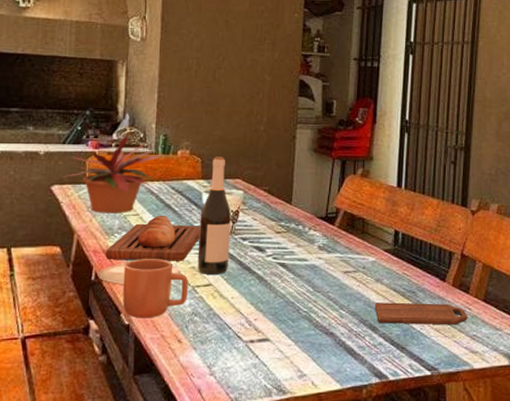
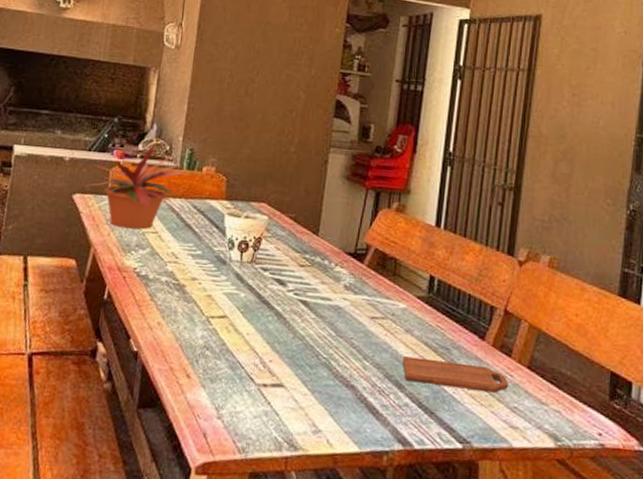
plate: present [98,263,181,285] -> none [111,283,196,308]
bread loaf: present [105,216,201,261] -> none [120,236,221,288]
mug: present [122,259,188,319] -> none [133,280,203,347]
wine bottle: present [197,157,231,274] -> none [213,176,254,306]

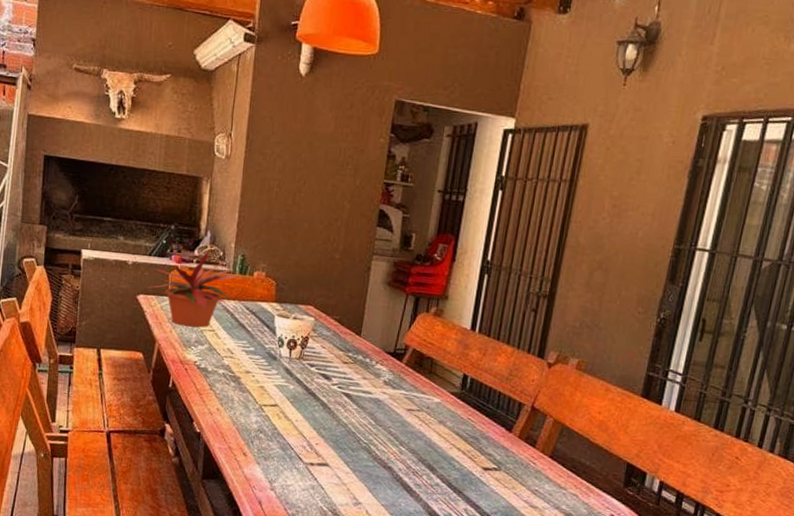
cutting board: present [402,356,508,393] -> none [435,444,531,478]

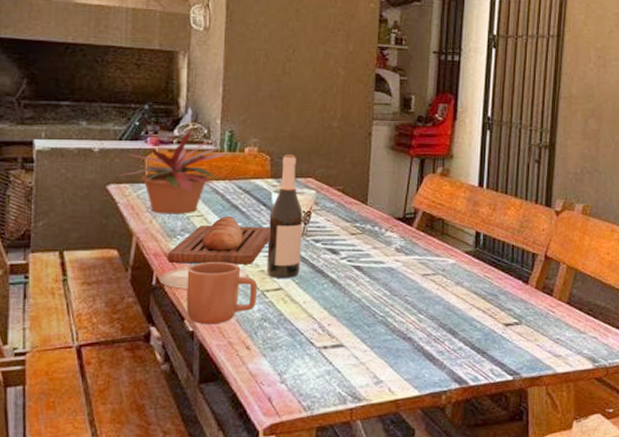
plate: none [175,375,250,396] -> present [159,266,249,290]
bread loaf: none [182,334,271,380] -> present [167,217,270,265]
mug: none [195,372,256,430] -> present [186,262,257,325]
wine bottle: none [265,281,301,397] -> present [266,154,303,278]

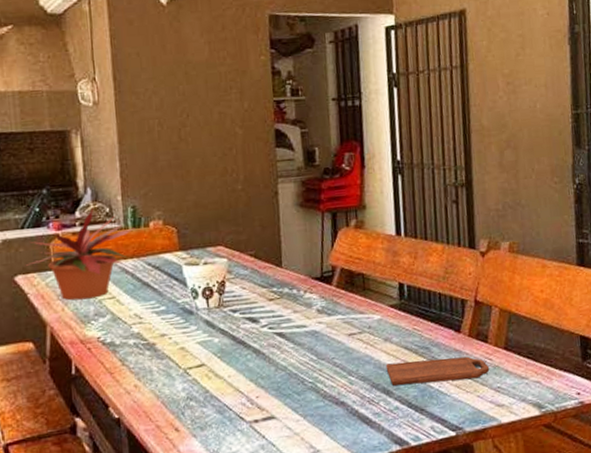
plate: present [159,266,249,290] -> none [78,349,169,377]
bread loaf: present [167,217,270,265] -> none [83,295,186,350]
mug: present [186,262,257,325] -> none [106,342,180,410]
wine bottle: present [266,154,303,278] -> none [182,223,221,355]
cutting board: none [454,306,550,329] -> present [385,356,489,386]

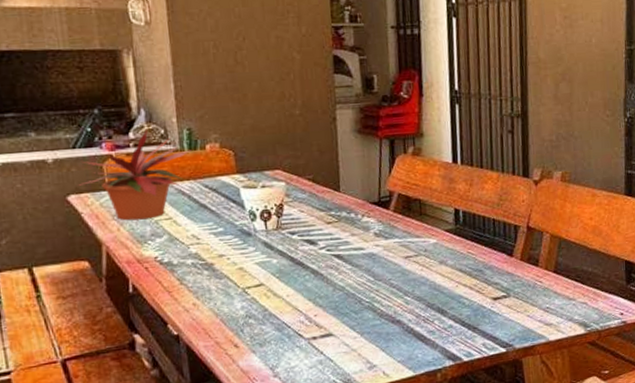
cutting board: present [385,356,489,386] -> none [440,279,539,306]

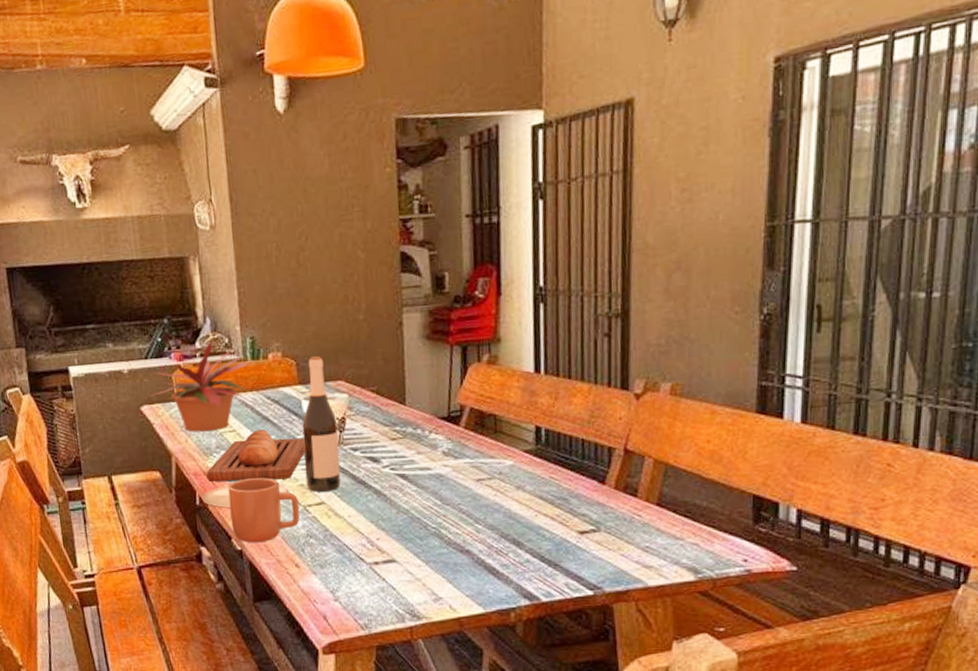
plate: none [136,269,228,296] -> present [202,484,289,509]
bread loaf: none [140,217,244,269] -> present [206,429,306,482]
mug: none [163,263,239,327] -> present [228,477,300,543]
wine bottle: none [240,147,279,275] -> present [302,356,341,492]

